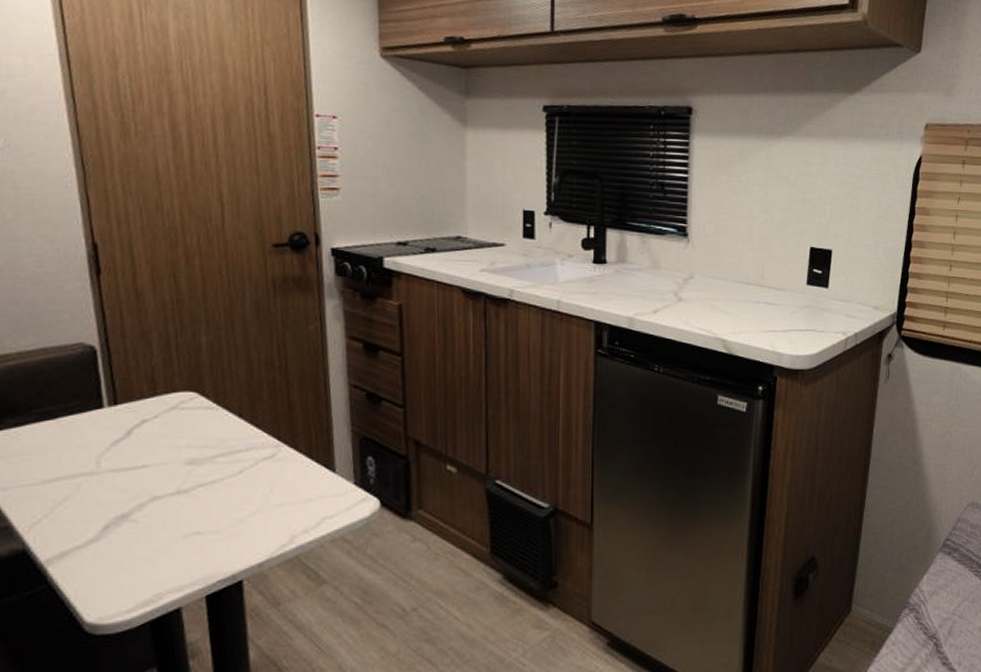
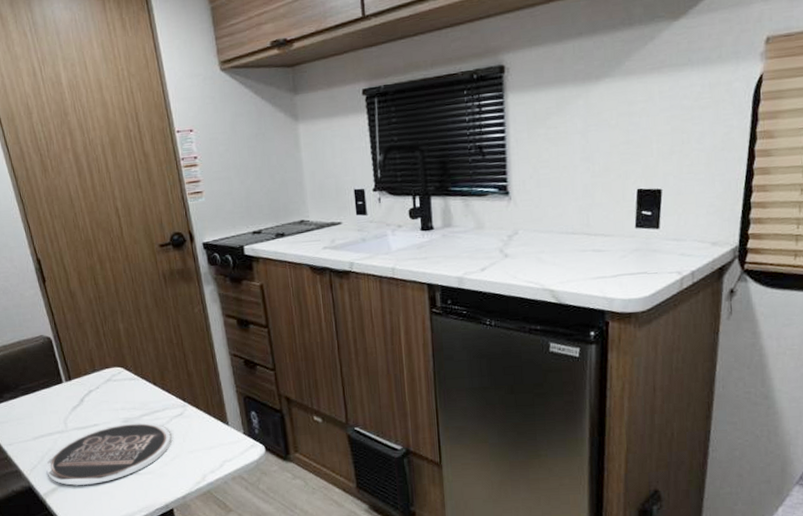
plate: none [56,465,253,549] -> present [46,422,171,486]

